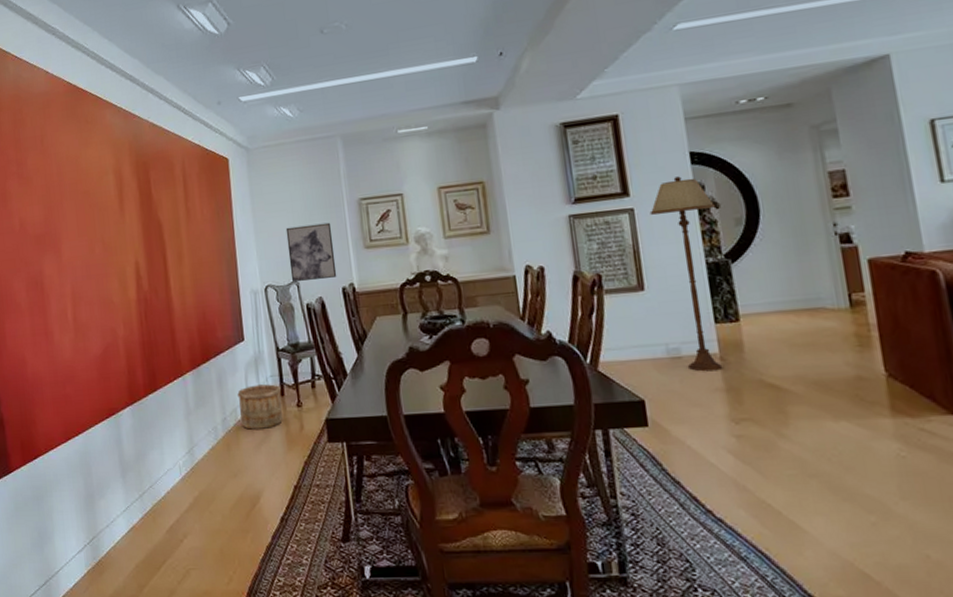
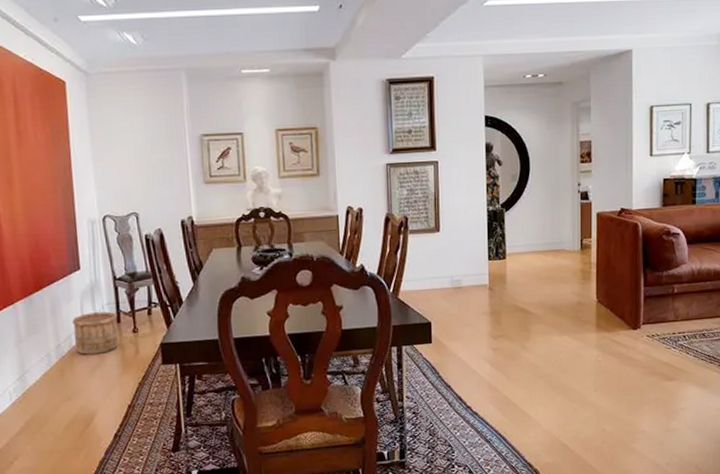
wall art: present [285,222,337,282] -> none [126,156,177,213]
floor lamp: present [649,176,723,372] -> none [450,136,500,299]

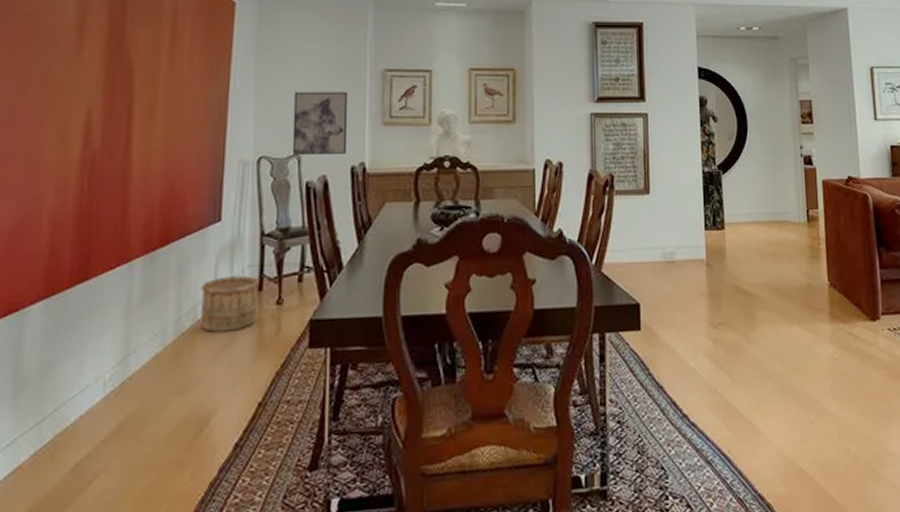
wall art: none [126,156,177,213] -> present [292,91,349,155]

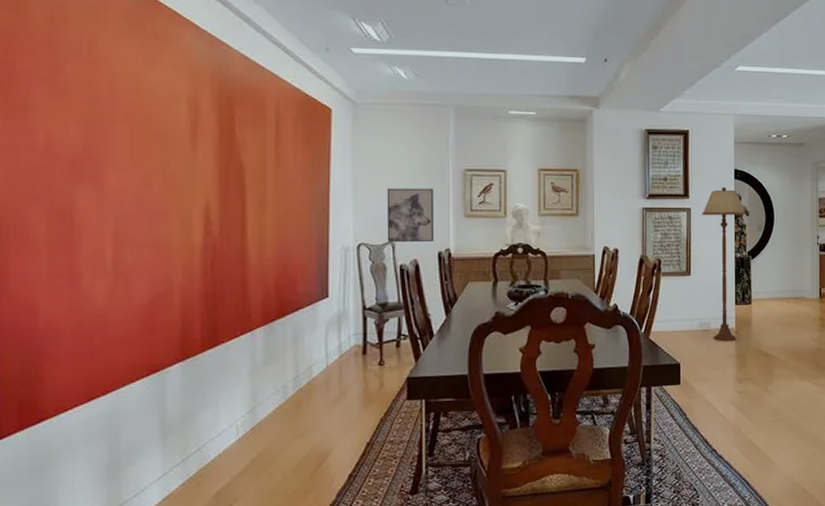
wooden bucket: present [200,276,260,332] -> none [314,342,364,388]
floor lamp: none [661,88,715,277] -> present [702,187,747,342]

